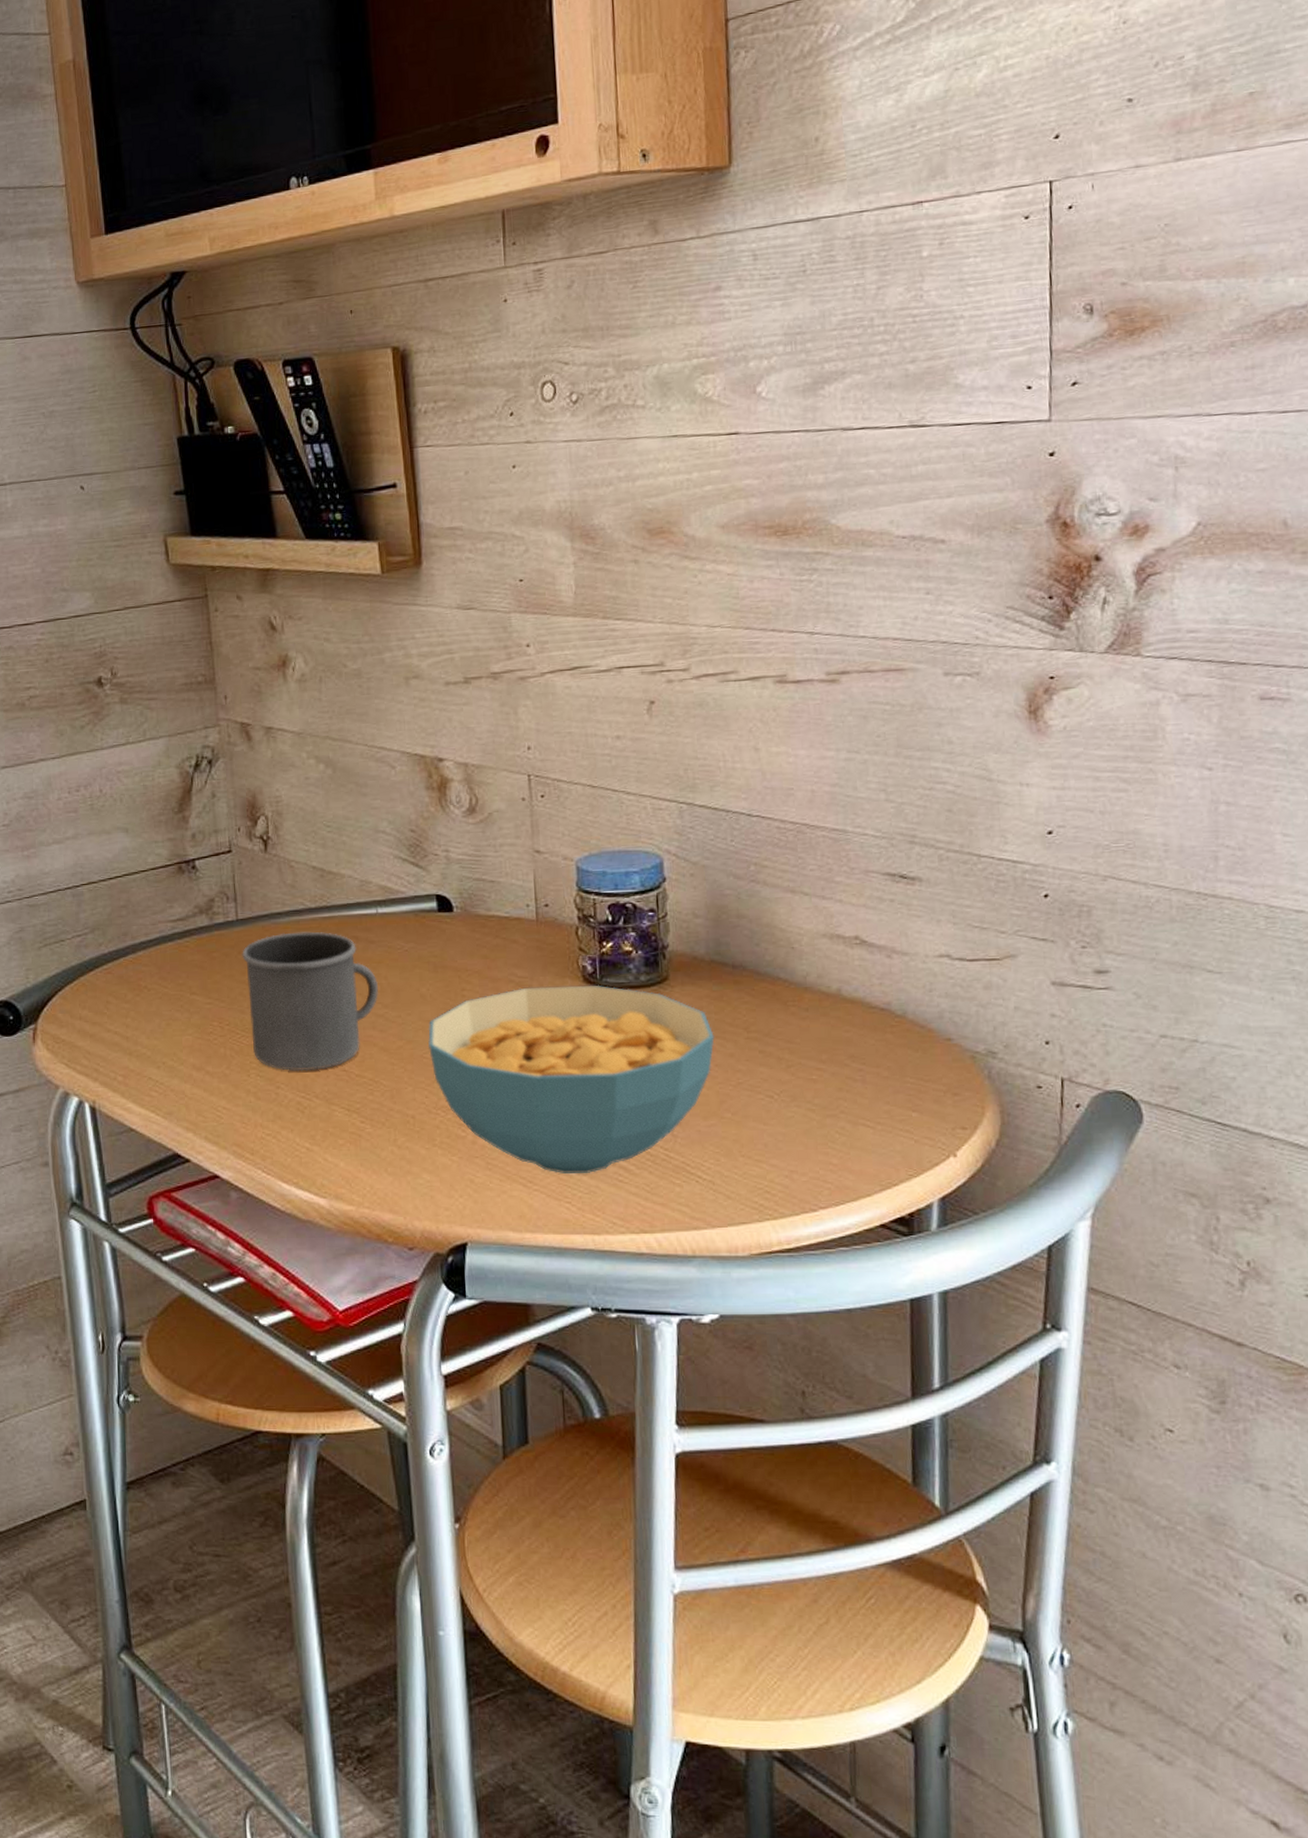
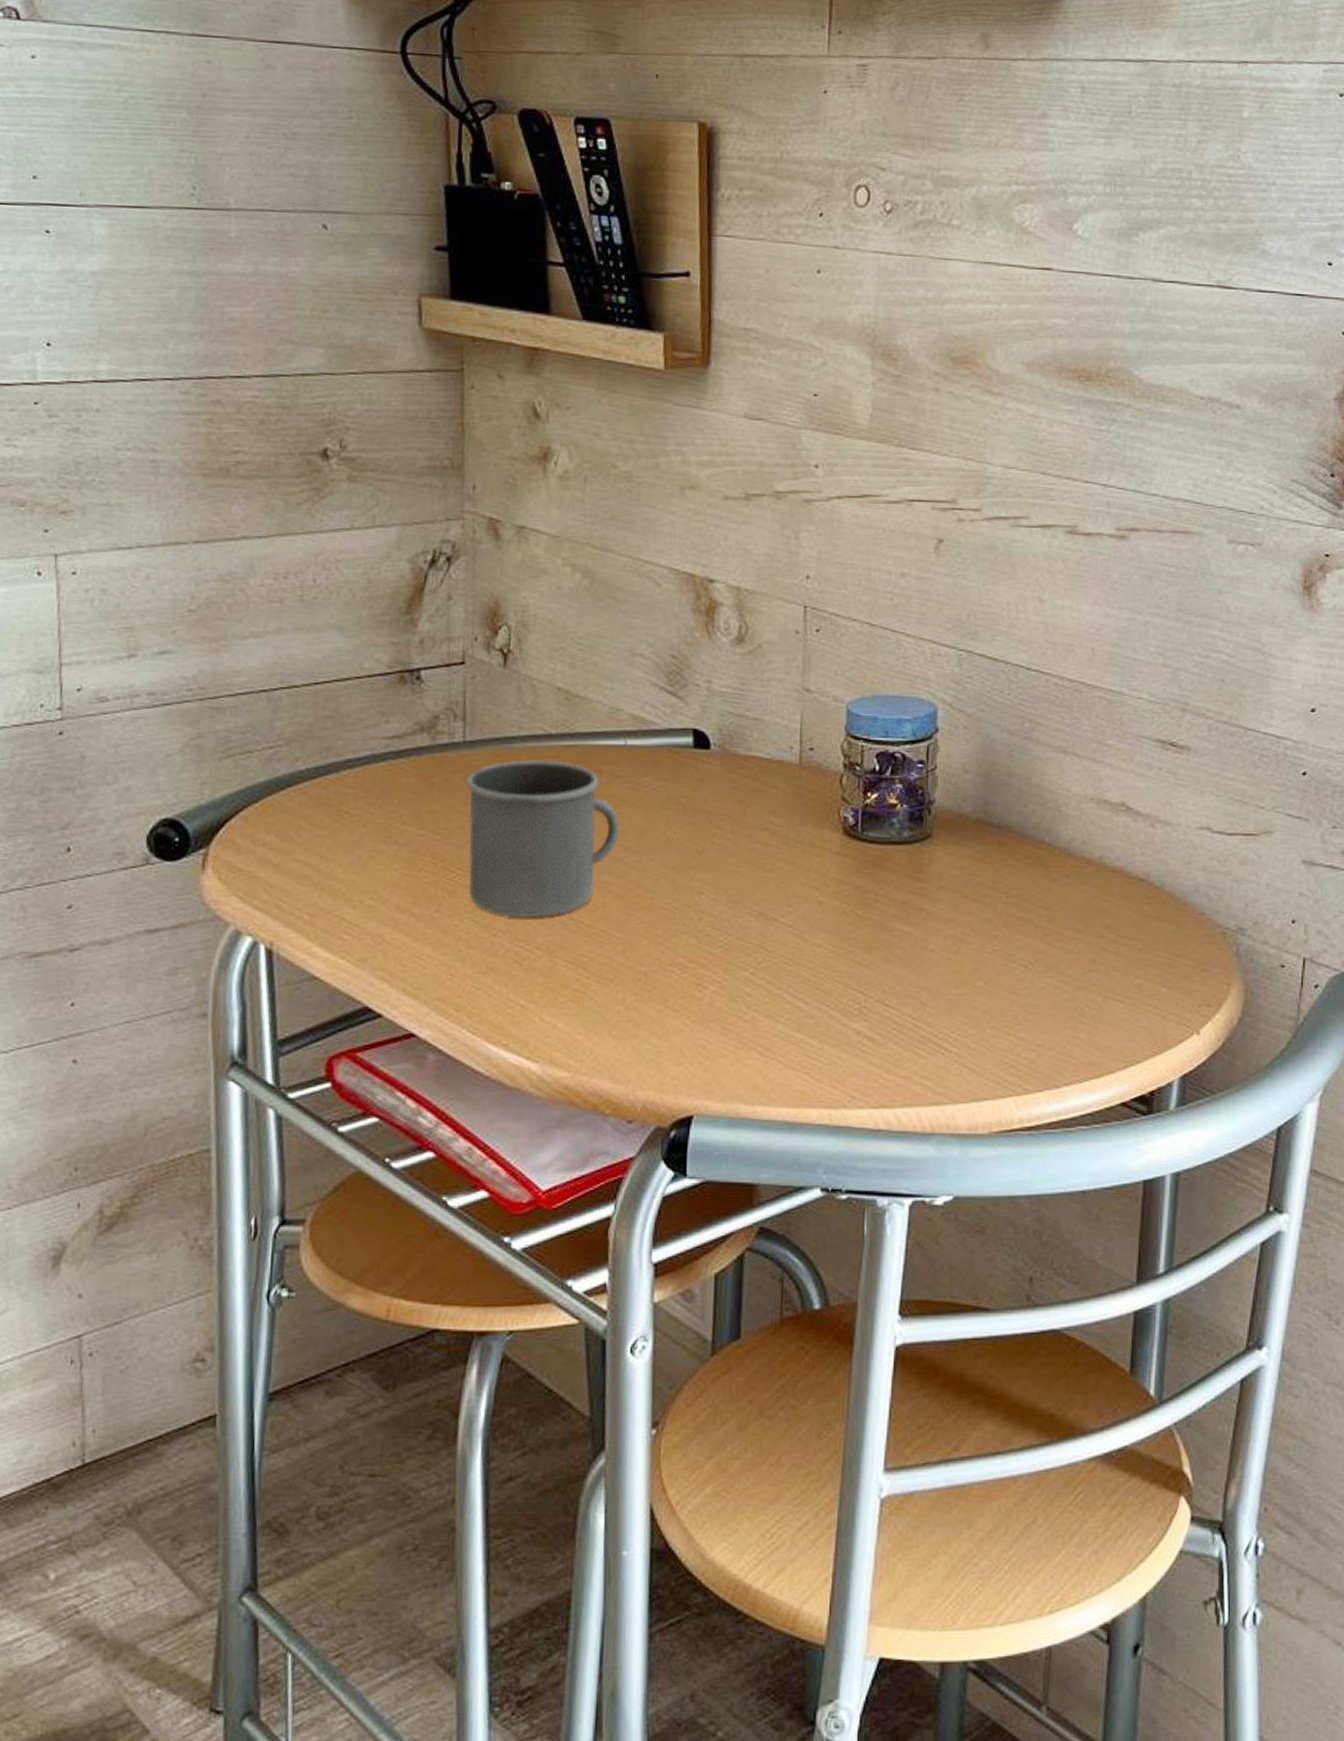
cereal bowl: present [427,984,715,1173] -> none [669,837,974,1042]

